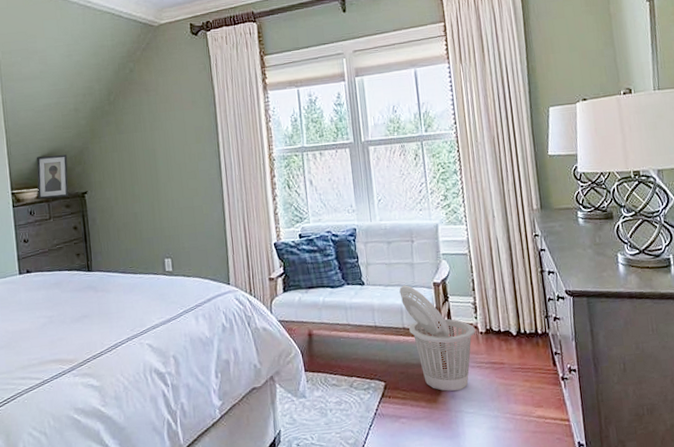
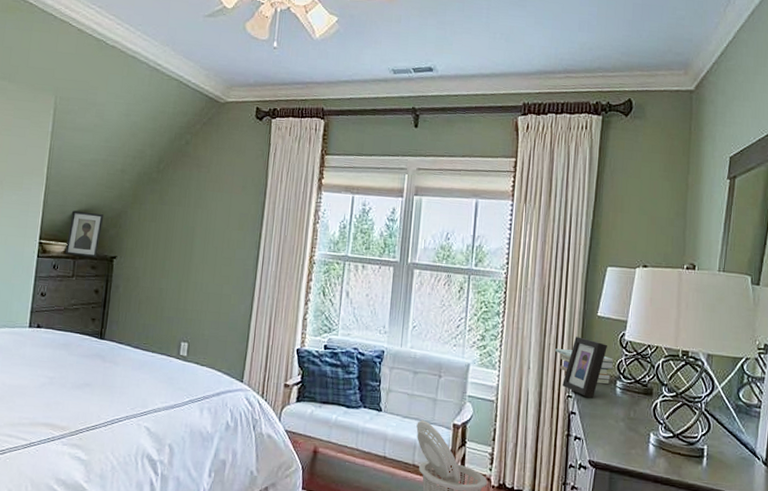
books: none [515,191,573,218] -> present [555,348,614,385]
picture frame: none [527,178,563,233] -> present [562,336,607,399]

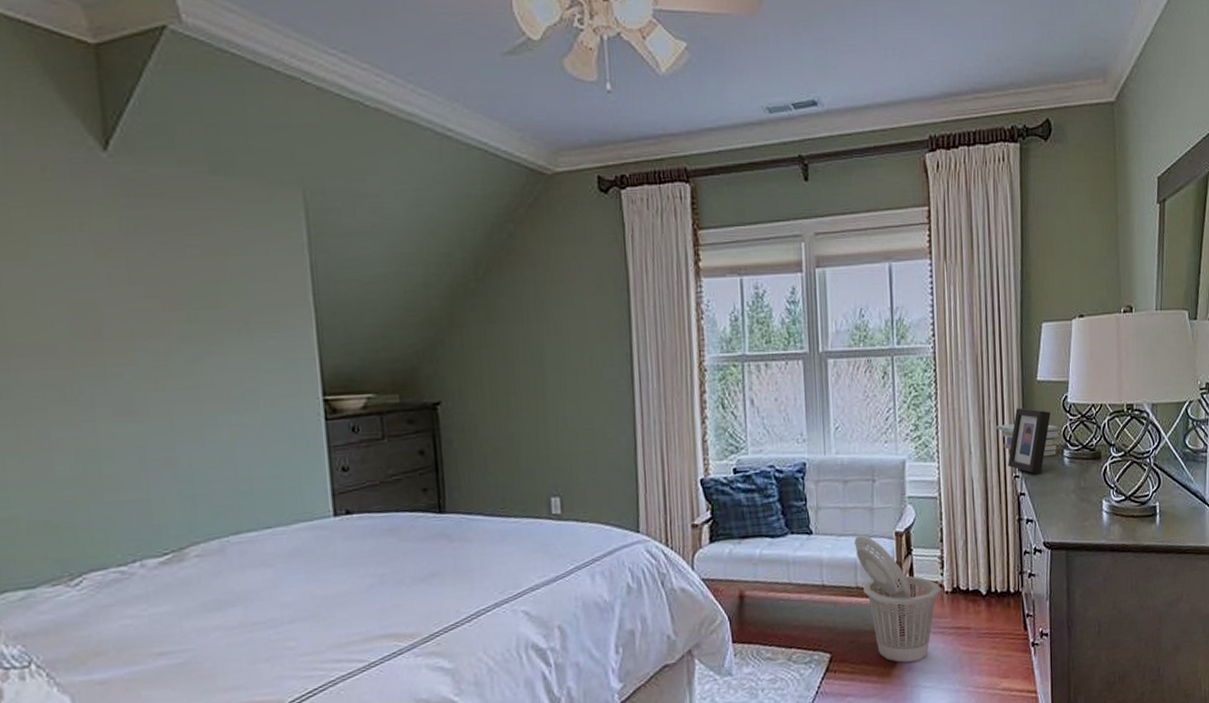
picture frame: present [64,210,104,258] -> none [363,347,413,410]

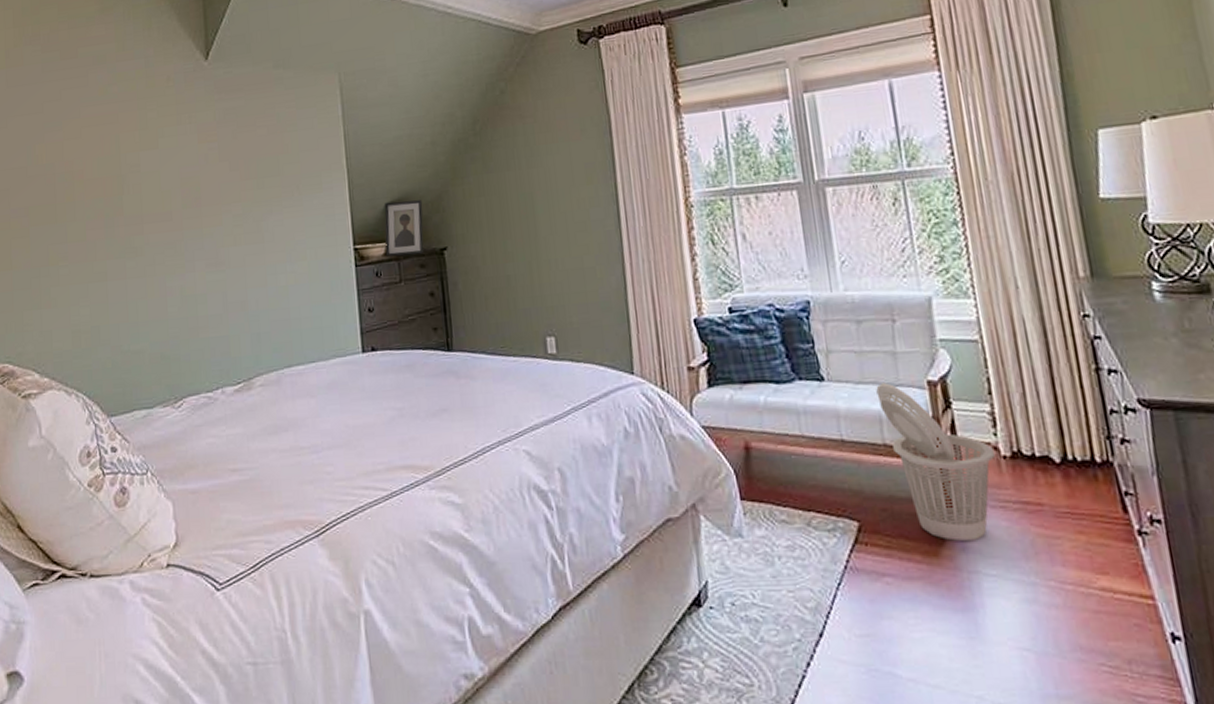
picture frame: none [363,347,413,410] -> present [384,200,424,257]
books: present [997,424,1060,457] -> none [1049,251,1143,291]
picture frame: present [1008,408,1051,474] -> none [1071,232,1126,313]

